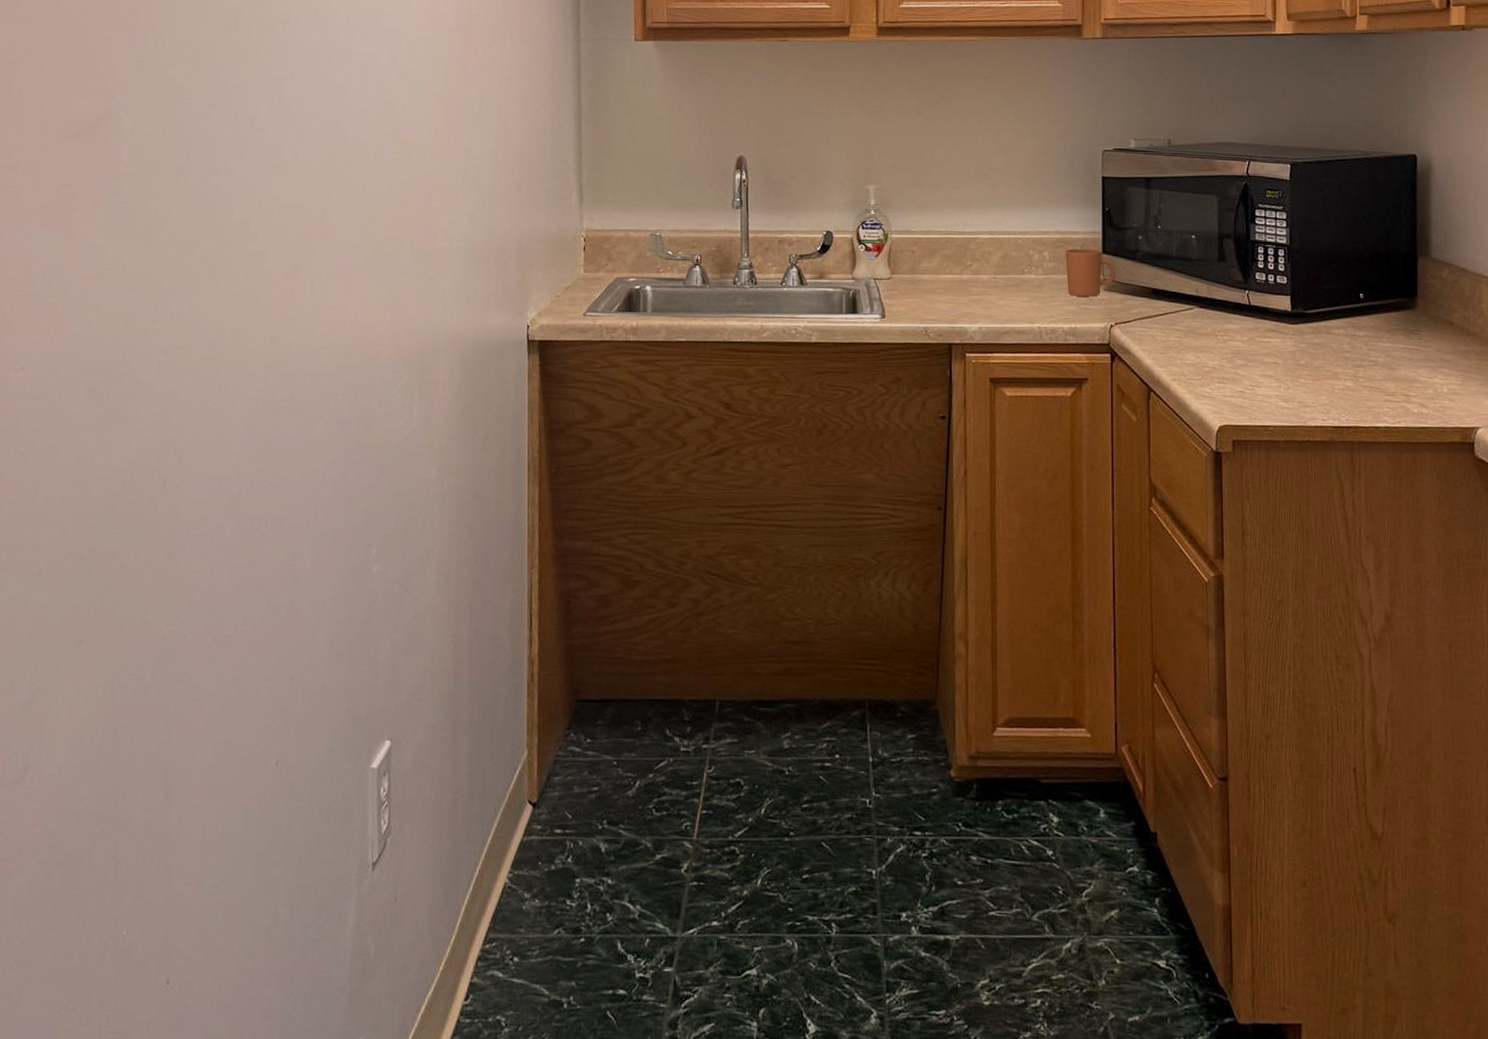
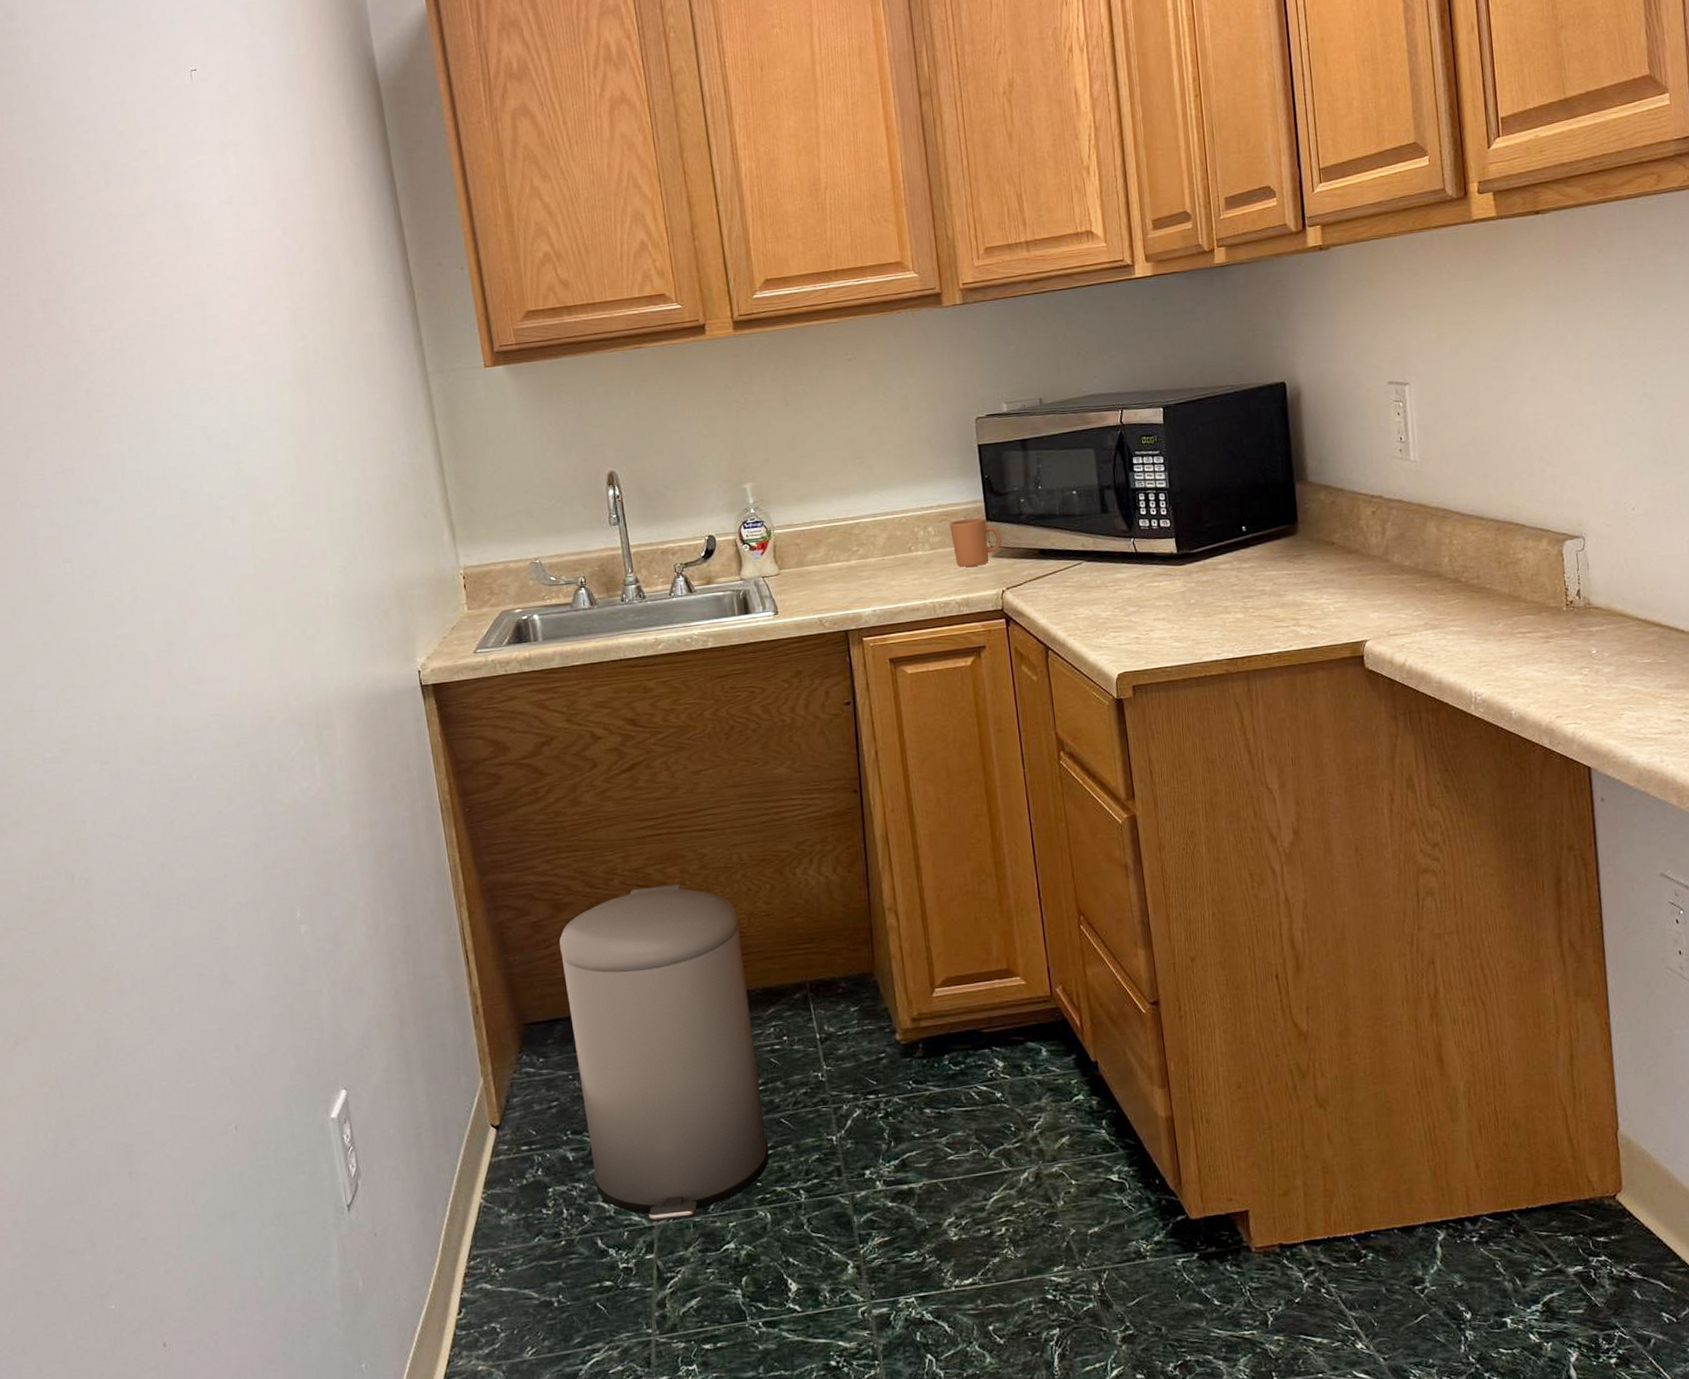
pedal bin: none [623,576,806,935] -> present [559,884,770,1222]

